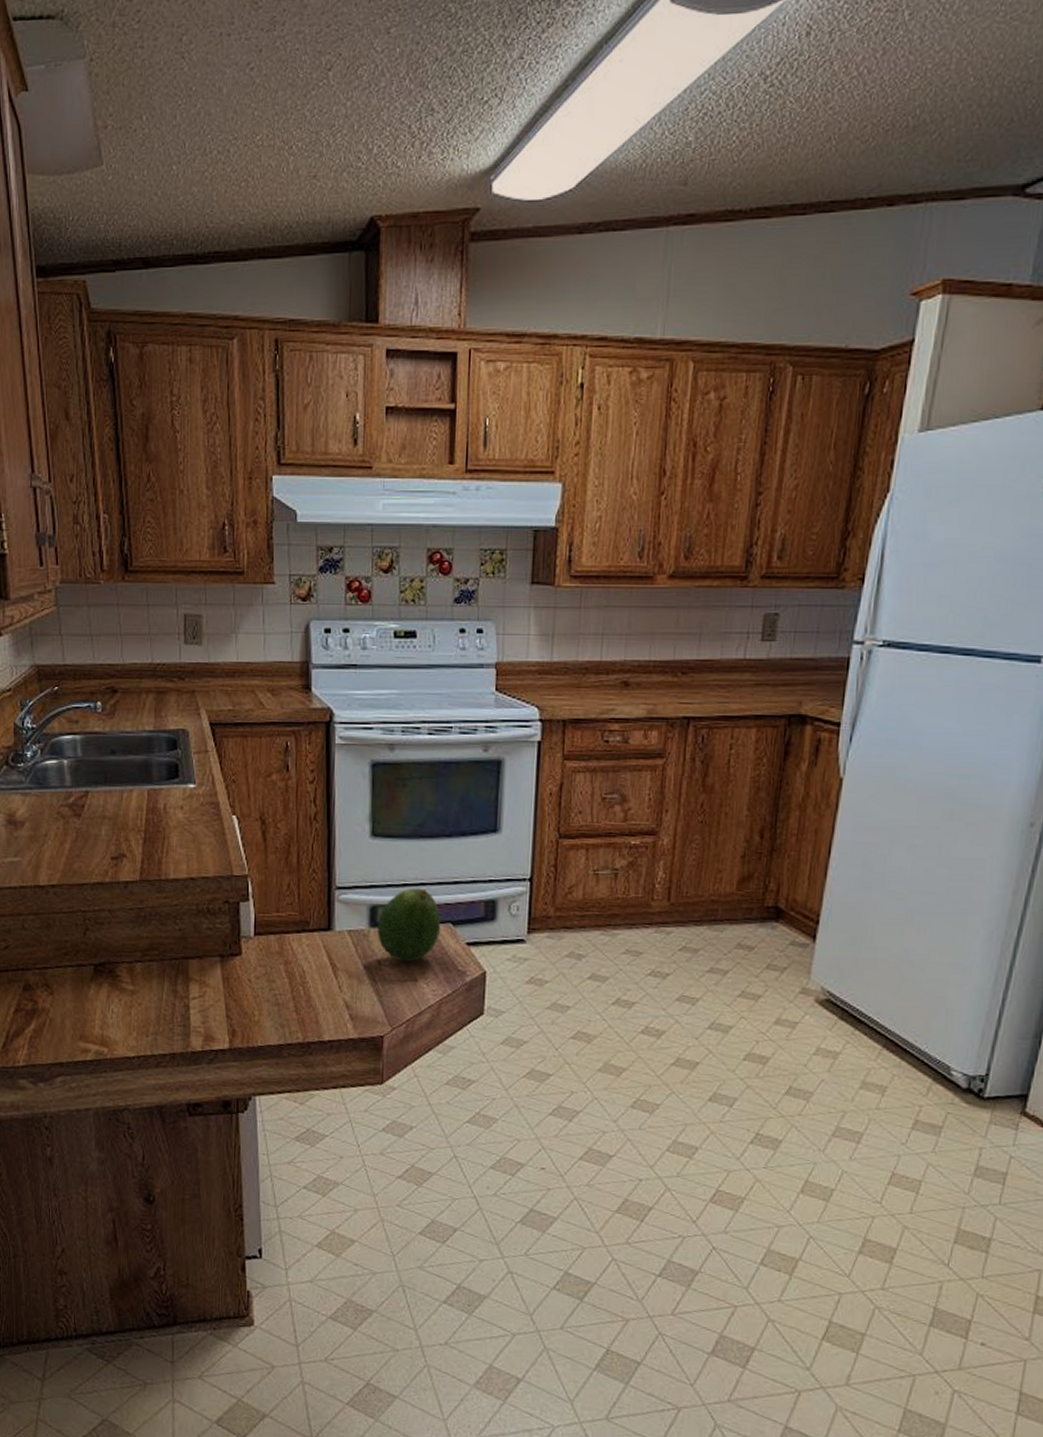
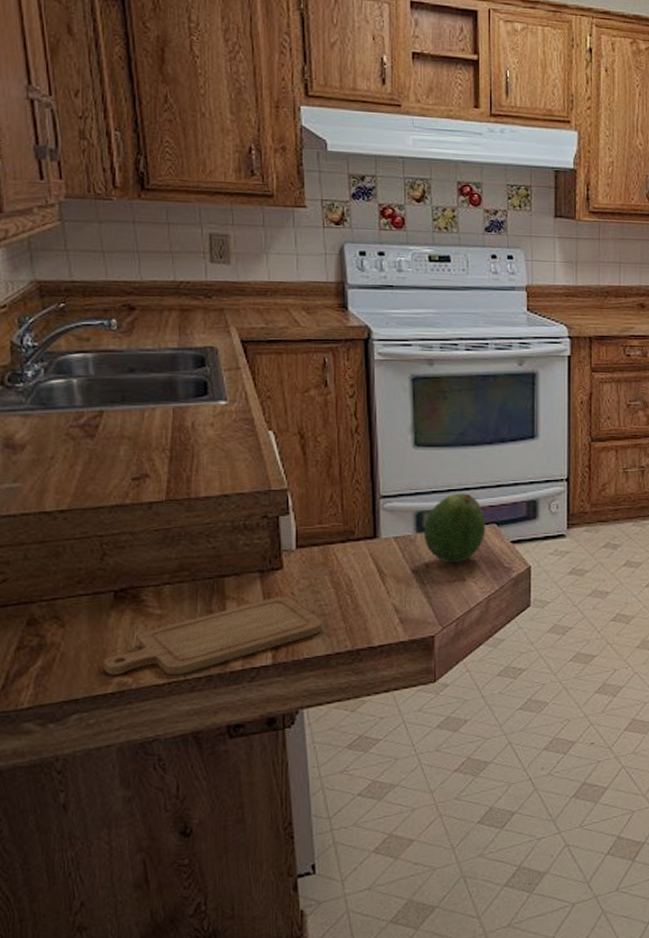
chopping board: none [84,982,276,1050] -> present [103,597,322,676]

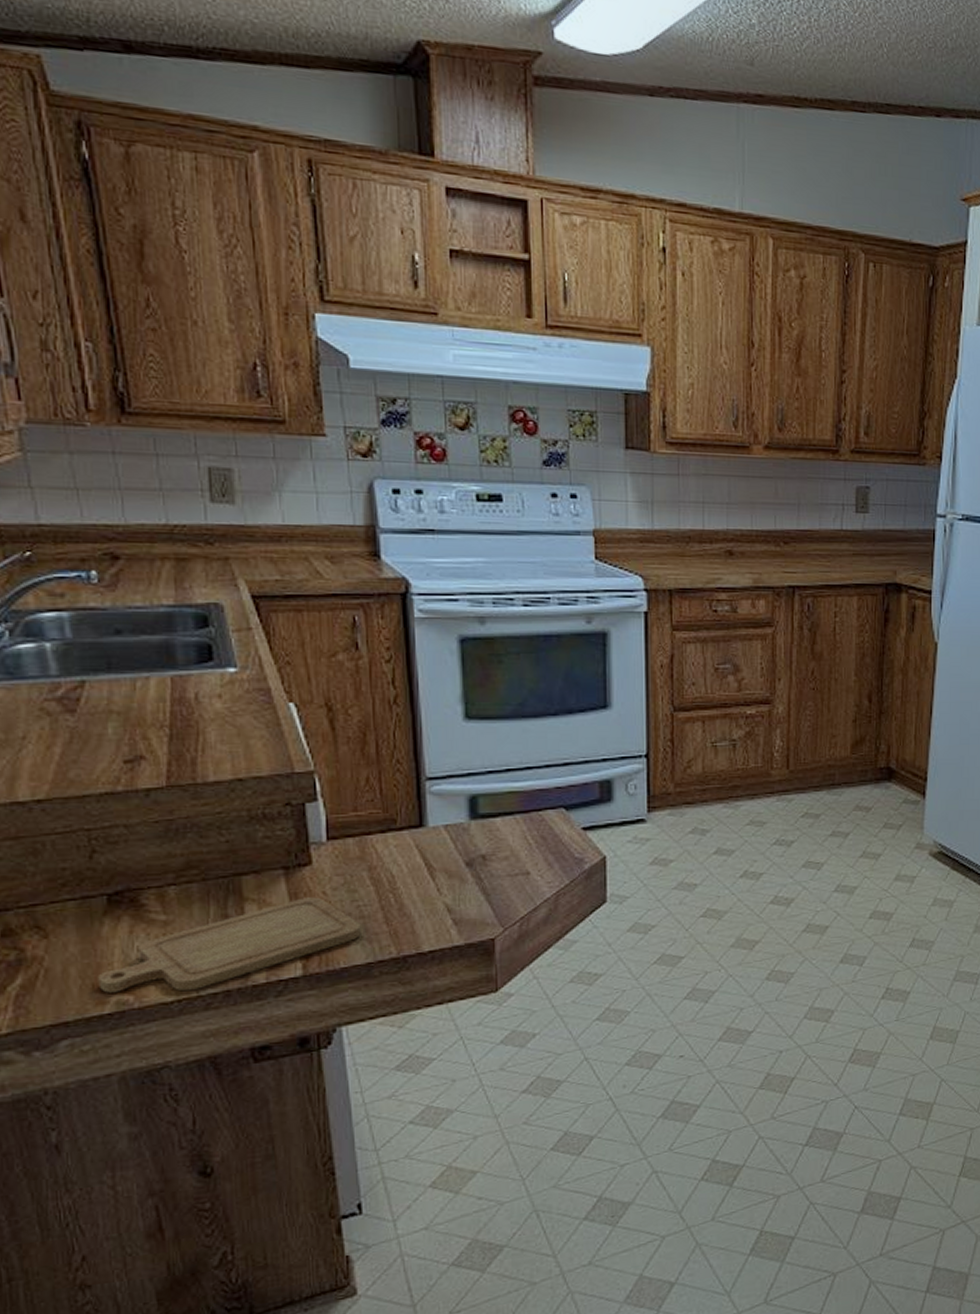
fruit: present [423,493,486,562] -> none [478,773,552,854]

